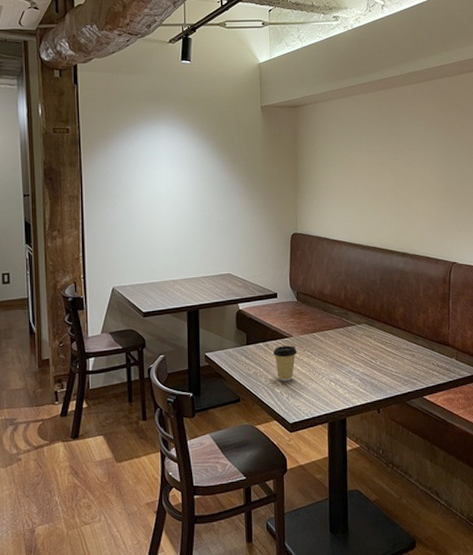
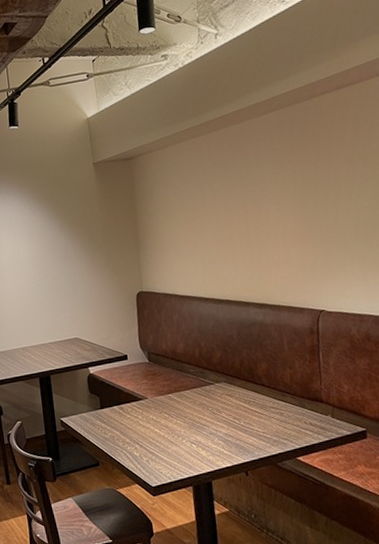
coffee cup: present [272,345,298,381] -> none [128,407,154,444]

